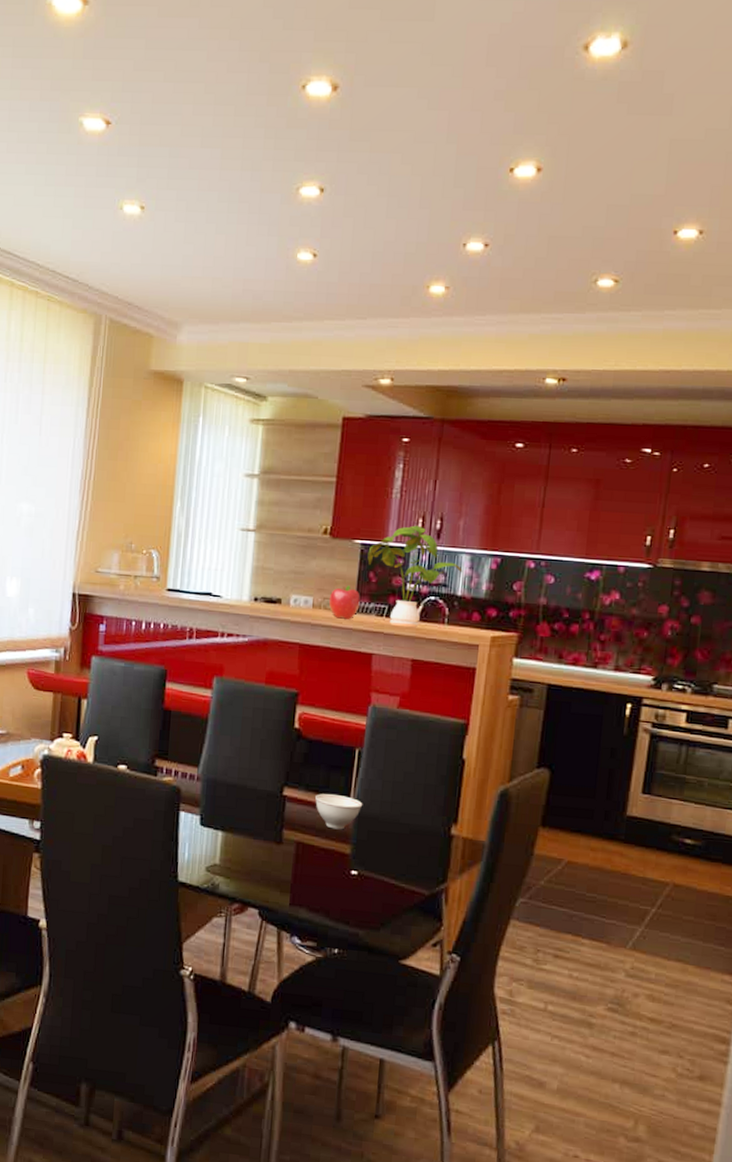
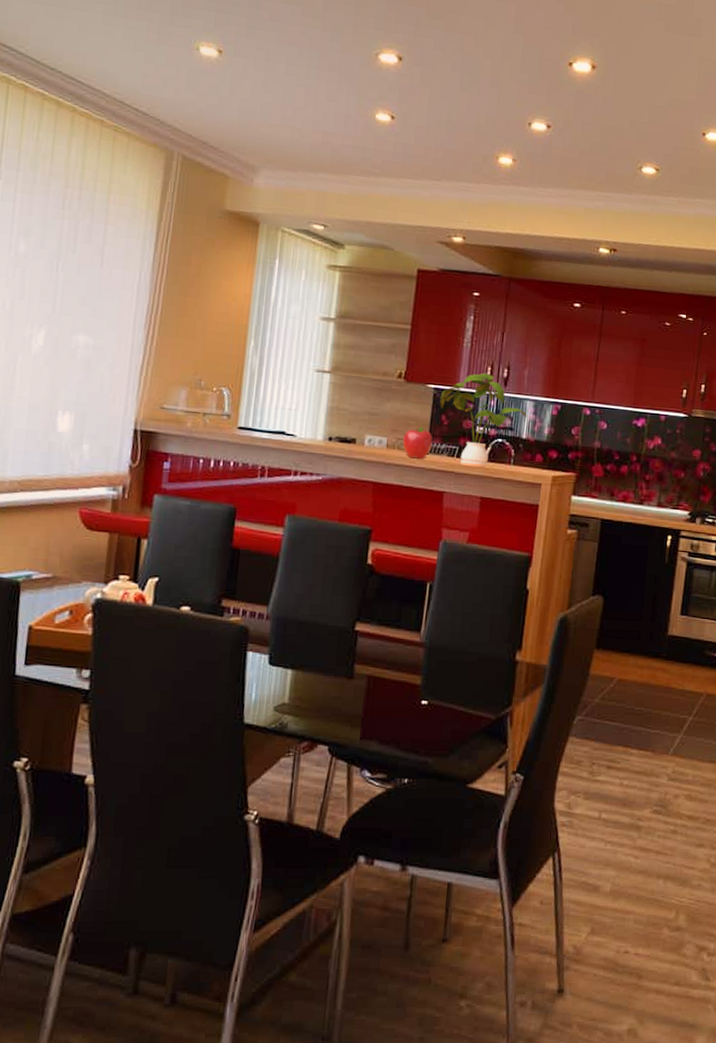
bowl: present [314,793,363,830] -> none [386,627,434,662]

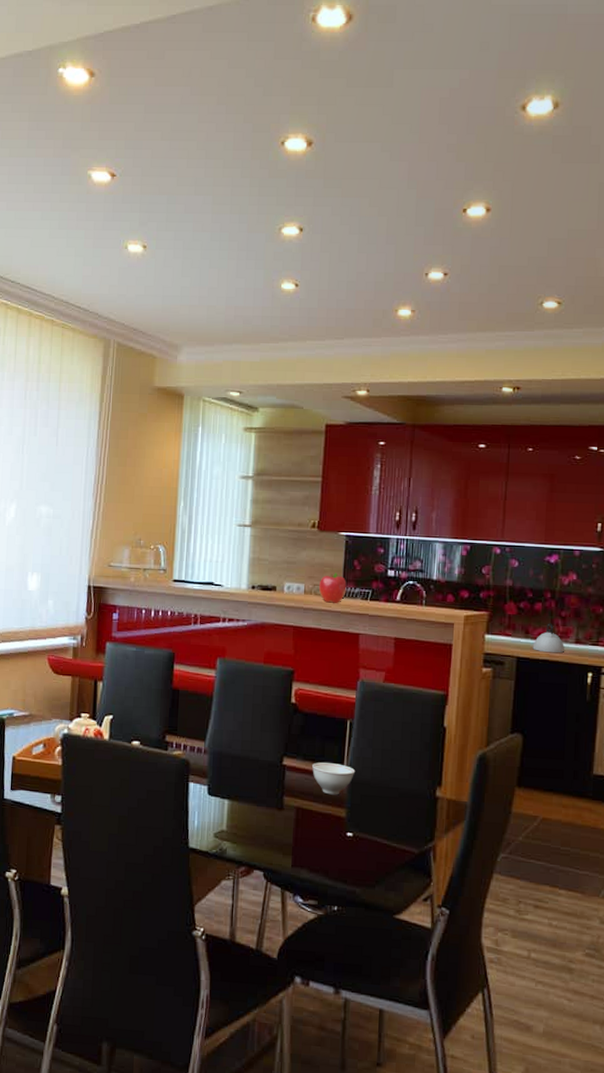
bowl: none [386,627,434,662] -> present [311,762,356,795]
house plant: present [440,373,527,468] -> none [352,518,437,610]
kettle: none [617,486,647,516] -> present [532,623,564,653]

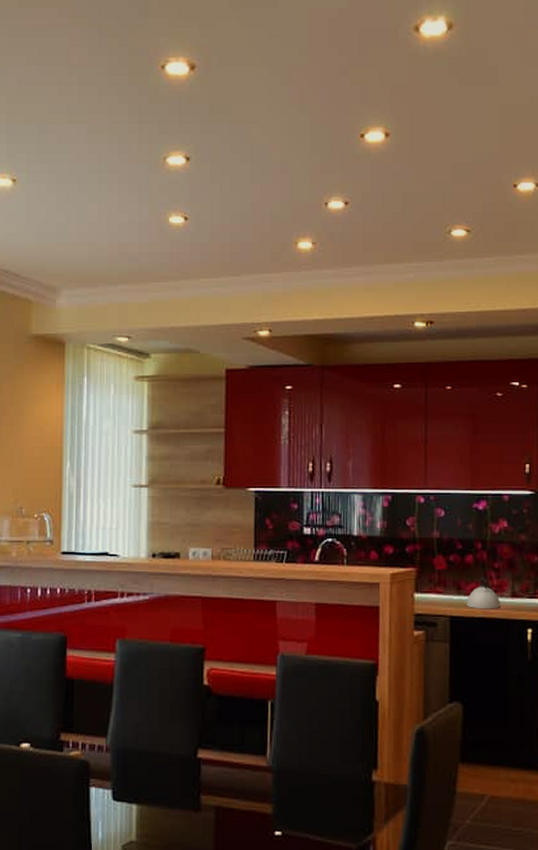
bowl: present [311,762,356,795] -> none [230,752,281,789]
fruit: present [318,573,347,603] -> none [227,534,259,568]

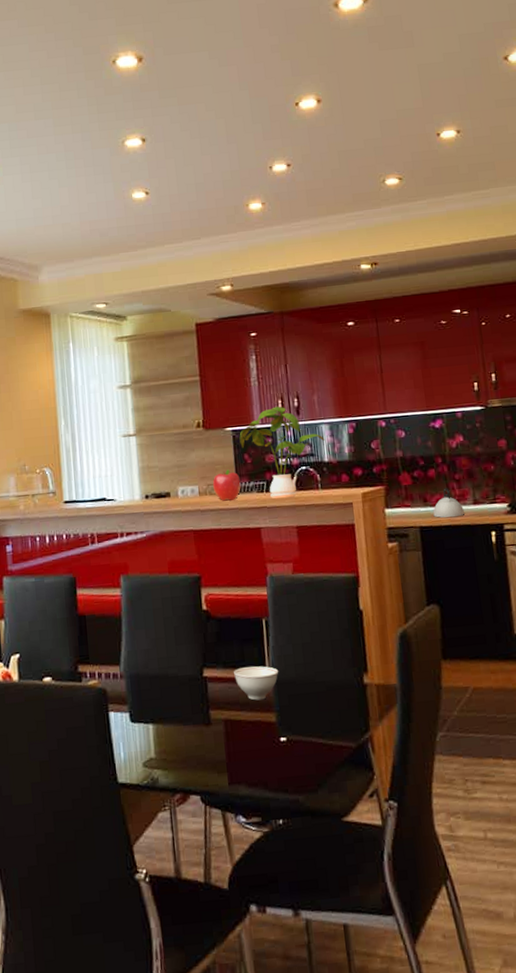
fruit: none [227,534,259,568] -> present [212,469,241,501]
bowl: none [230,752,281,789] -> present [233,666,279,701]
house plant: none [262,469,356,572] -> present [239,406,325,499]

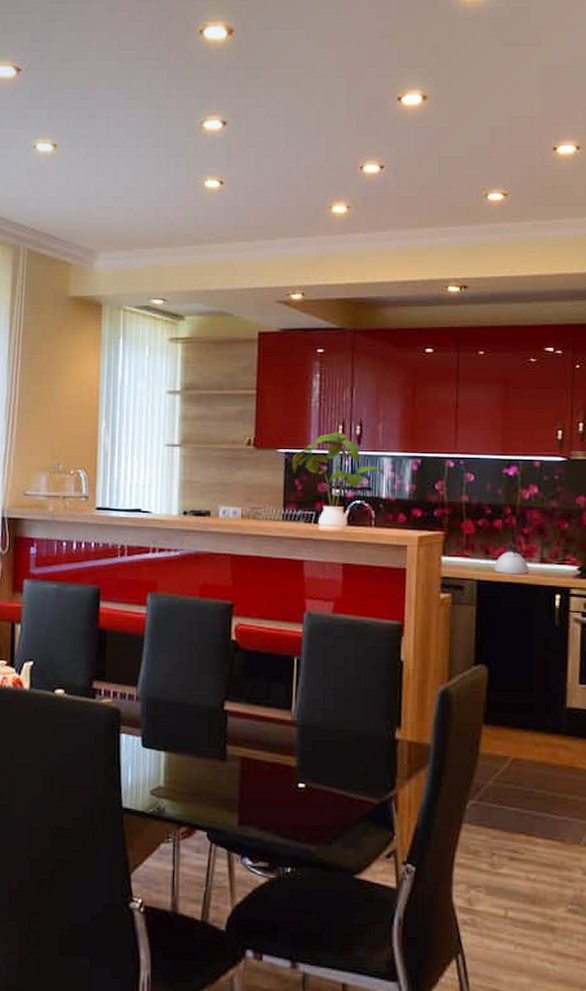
fruit: present [212,469,241,501] -> none [257,494,288,527]
bowl: present [233,666,279,701] -> none [256,706,305,742]

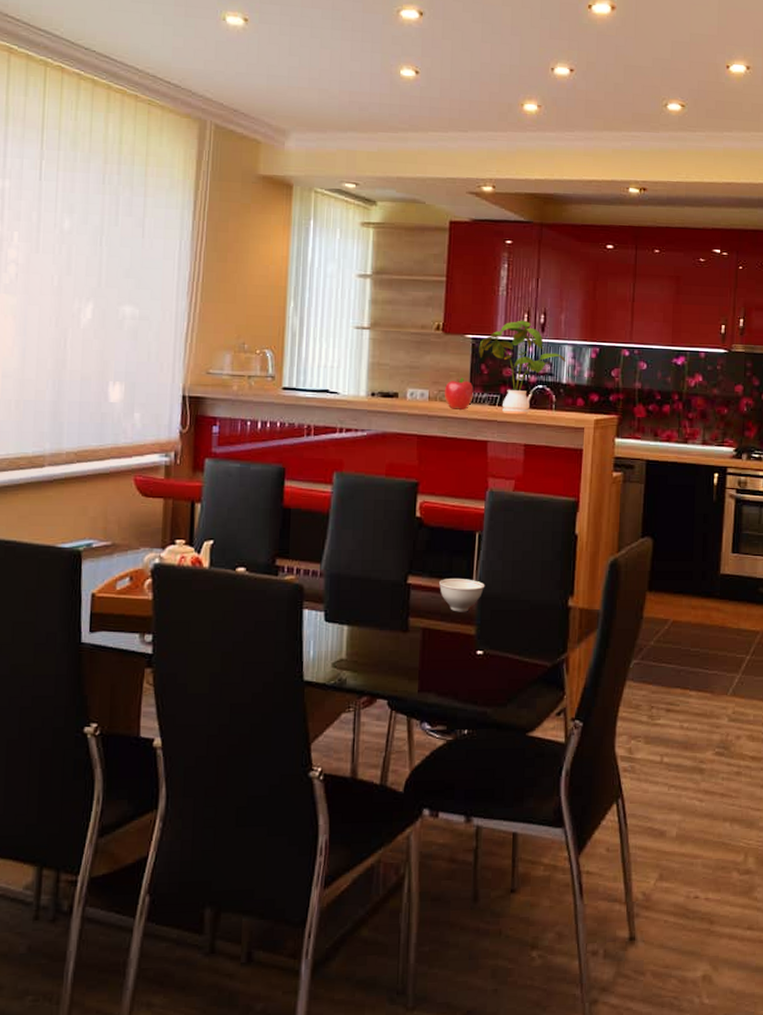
bowl: none [256,706,305,742] -> present [438,579,485,612]
fruit: none [257,494,288,527] -> present [444,377,474,410]
kettle: present [494,542,528,575] -> none [661,425,692,455]

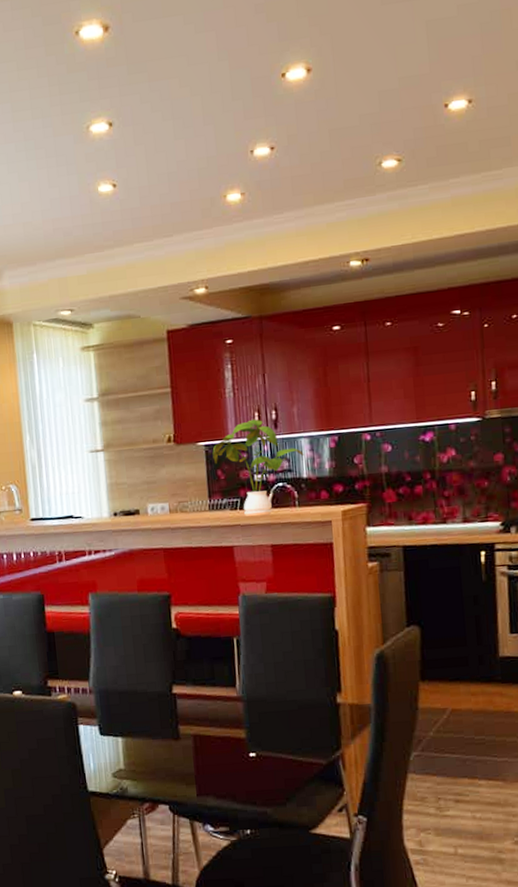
bowl: present [438,579,485,612] -> none [202,684,250,717]
fruit: present [444,377,474,410] -> none [183,486,214,519]

